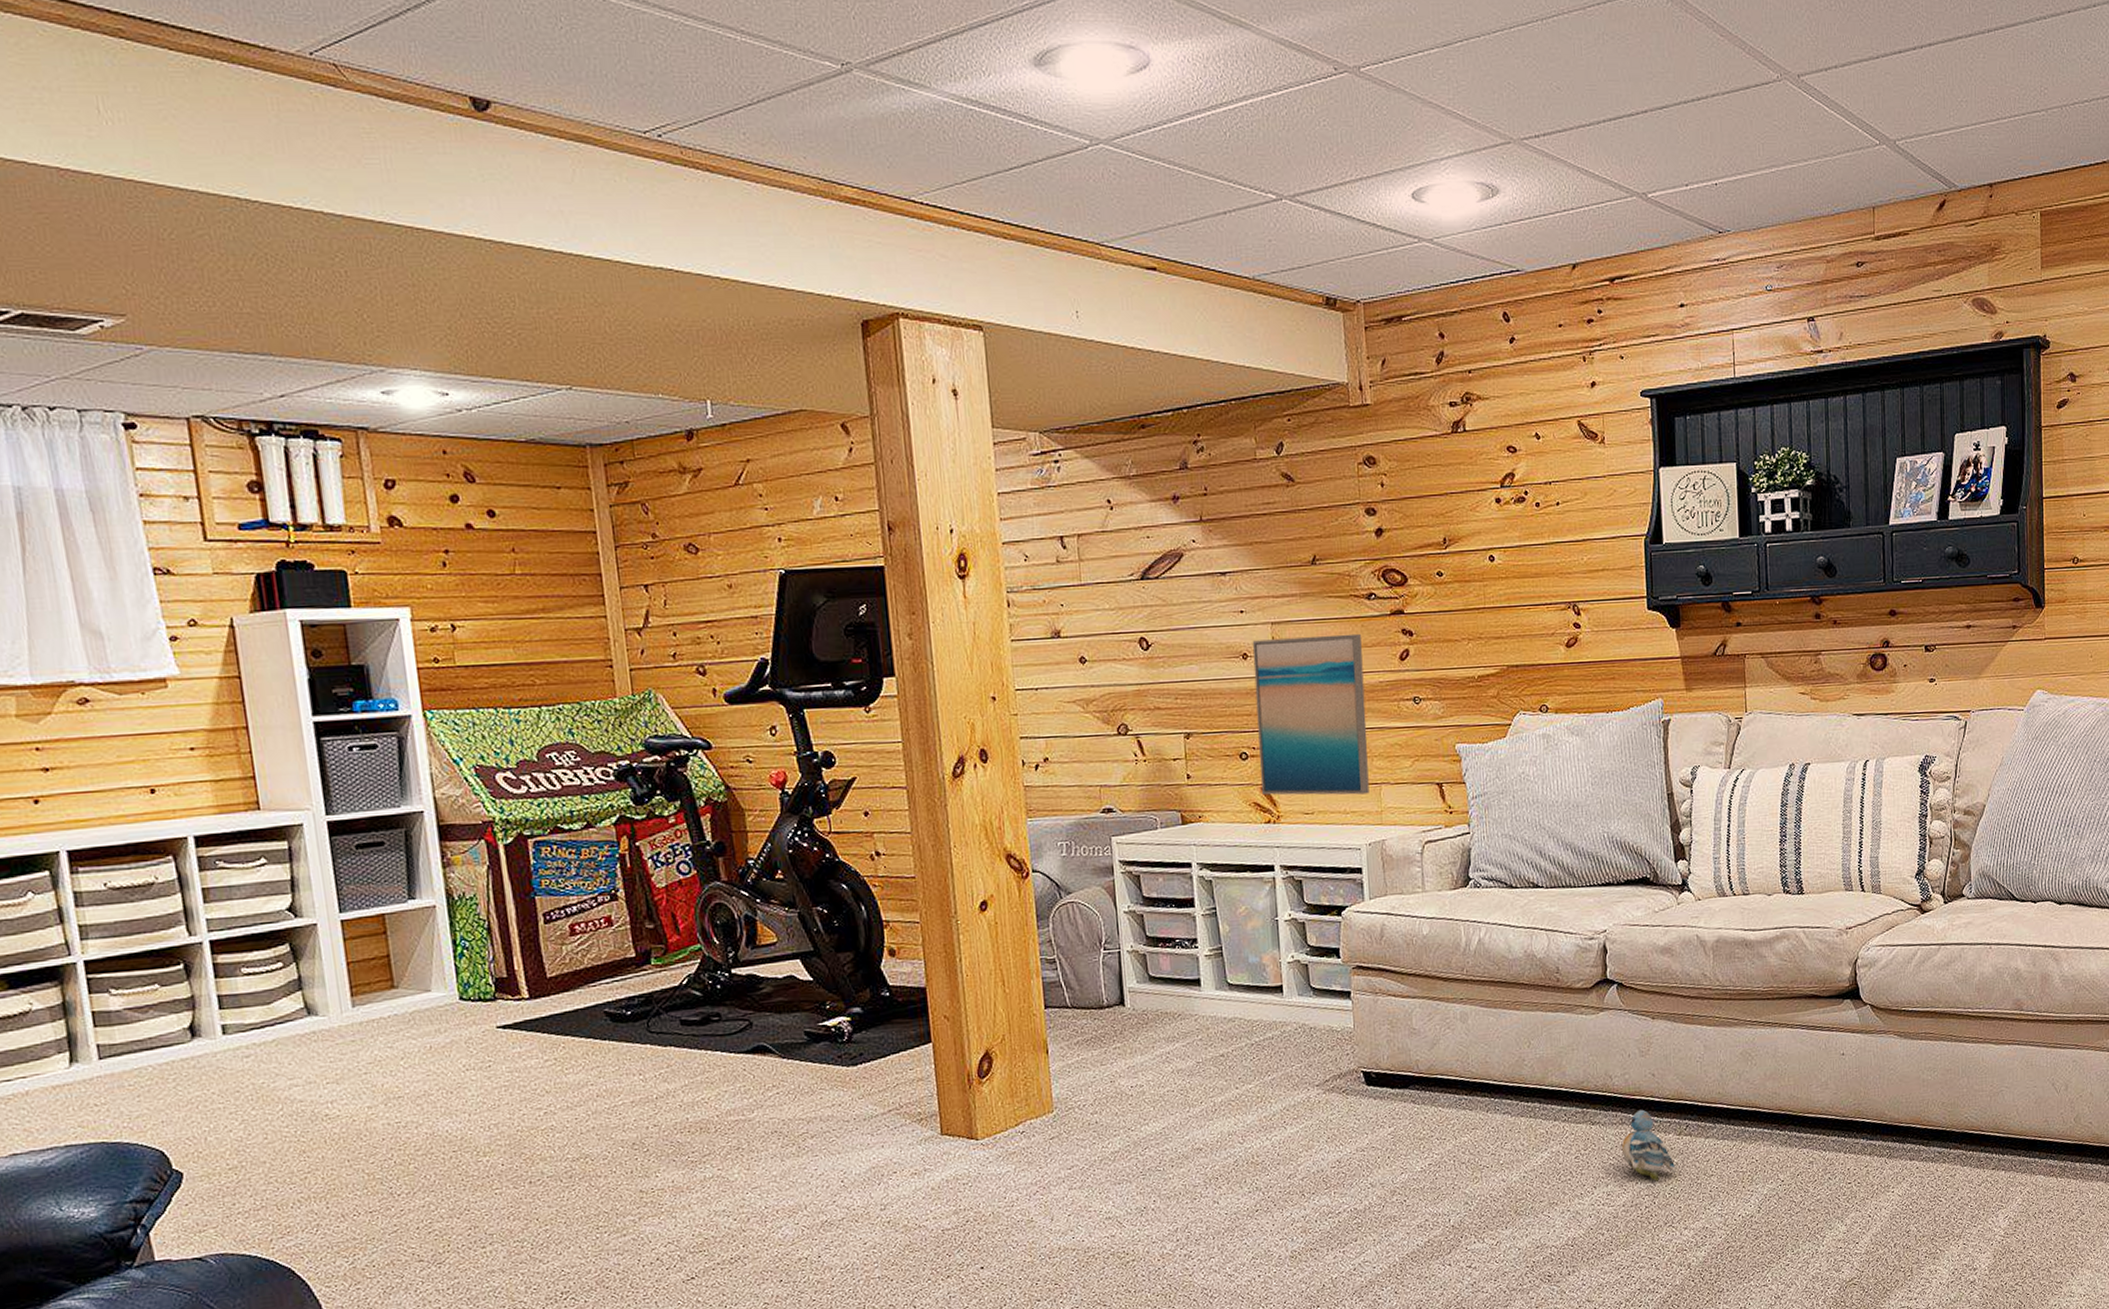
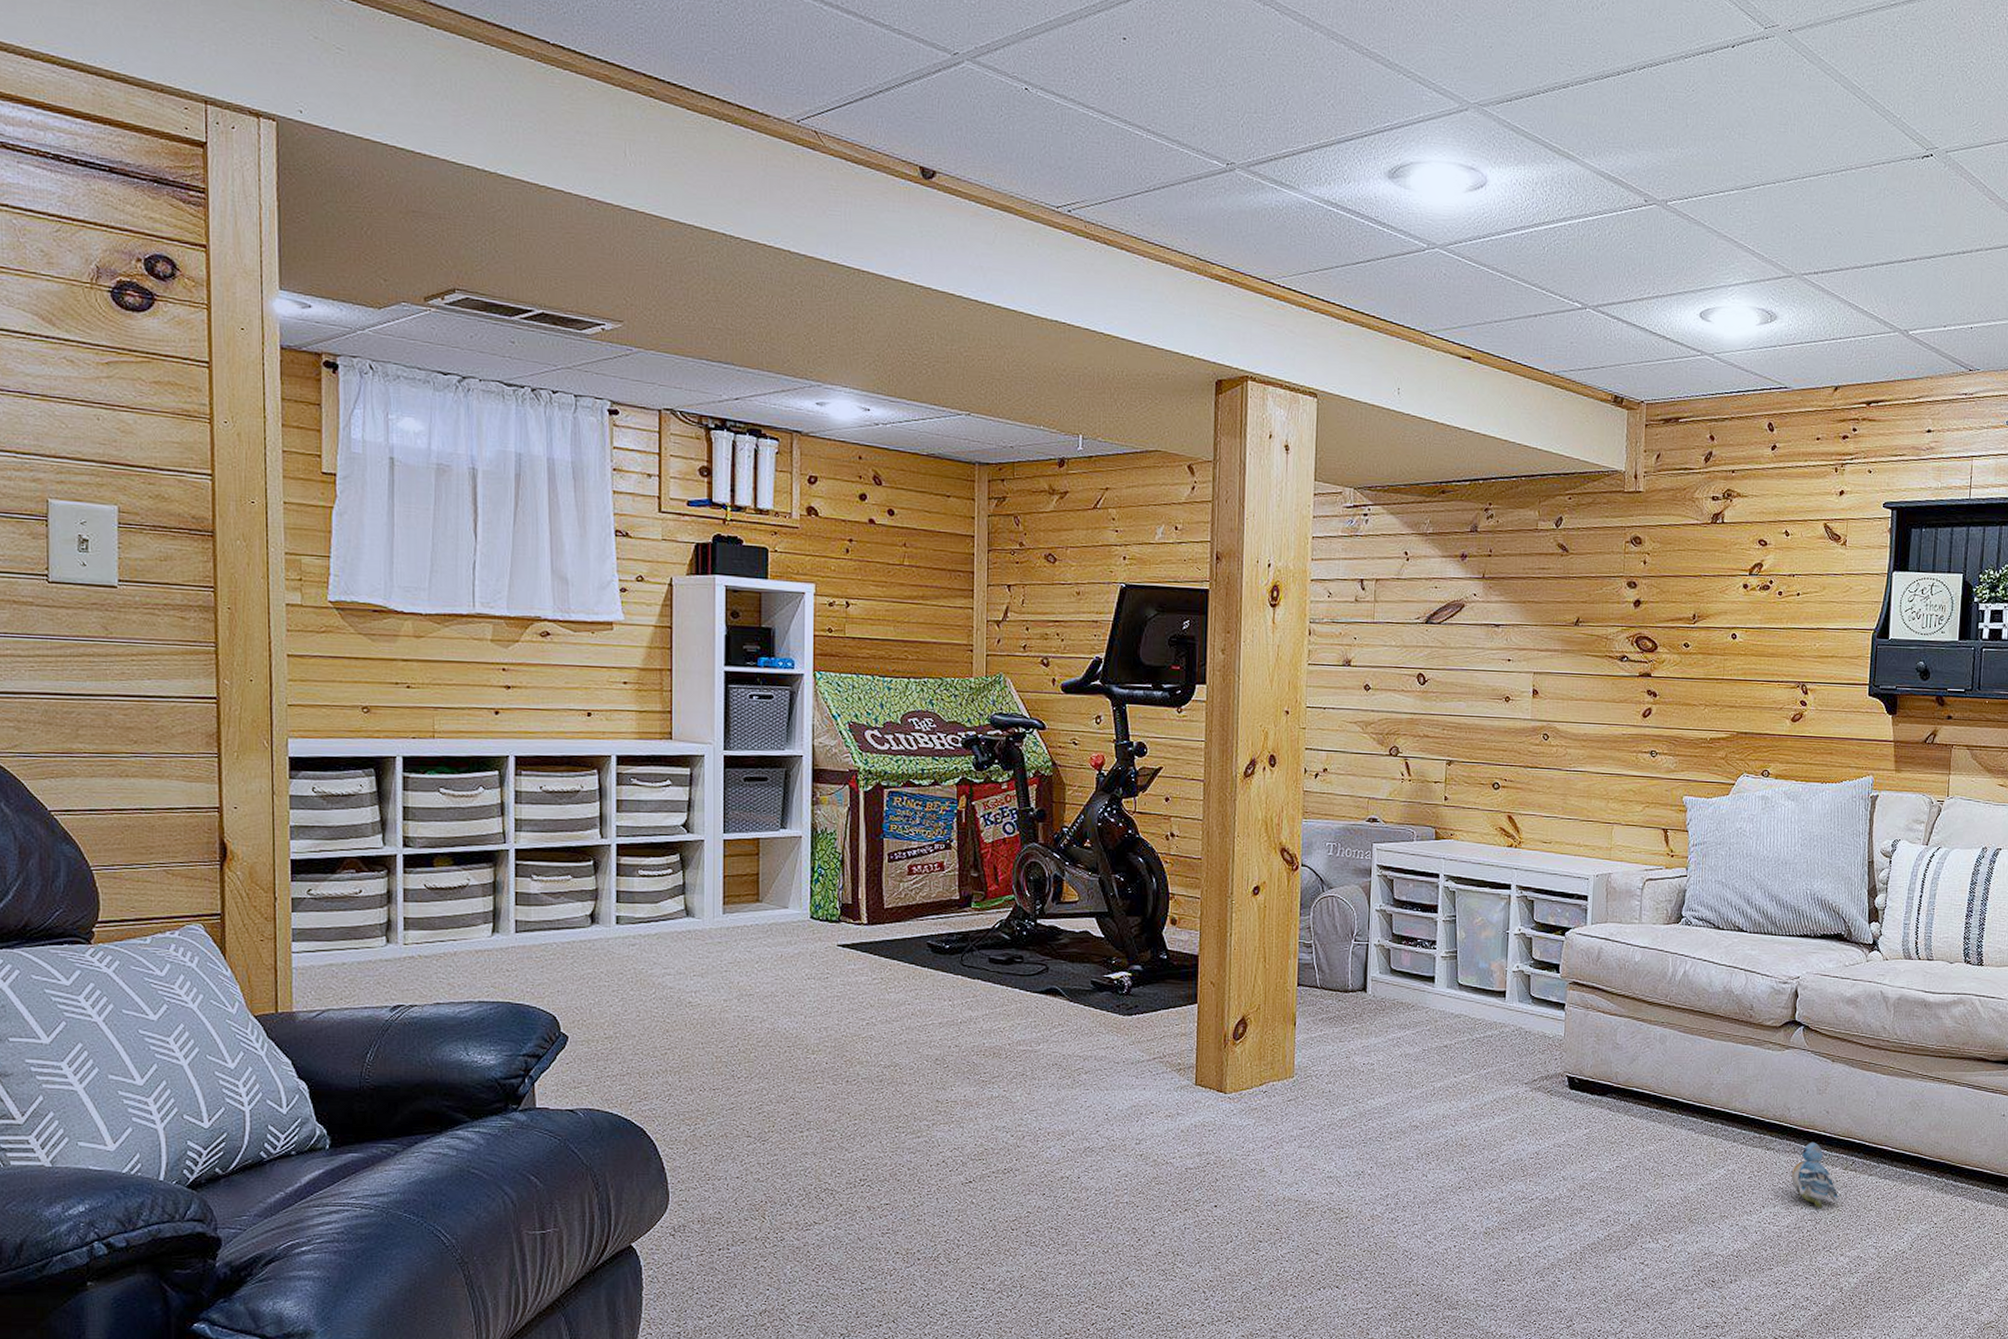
wall art: present [1252,633,1370,796] -> none [1507,686,1611,831]

